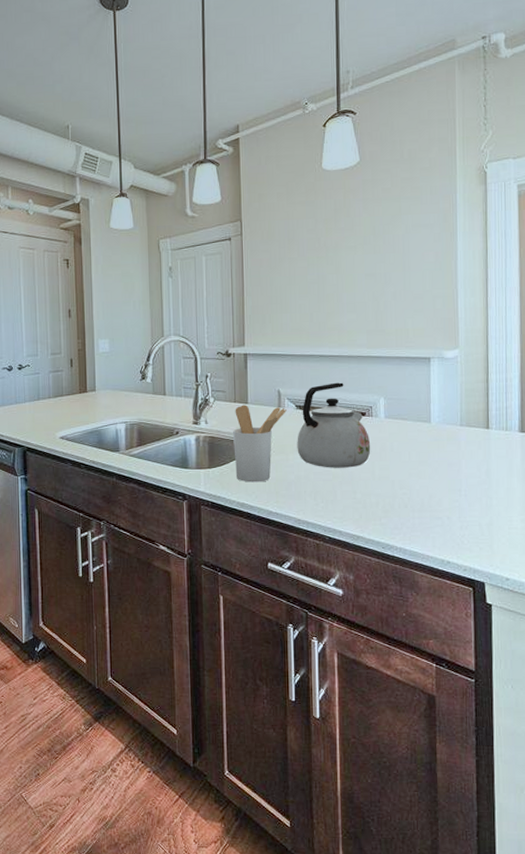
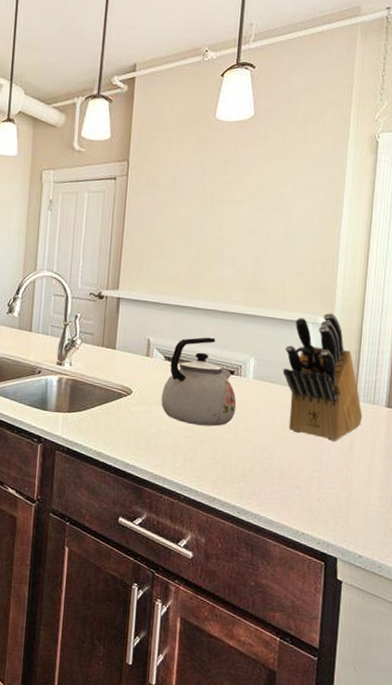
utensil holder: present [232,405,287,483] -> none [95,350,154,432]
knife block: none [413,346,497,470] -> present [283,313,363,441]

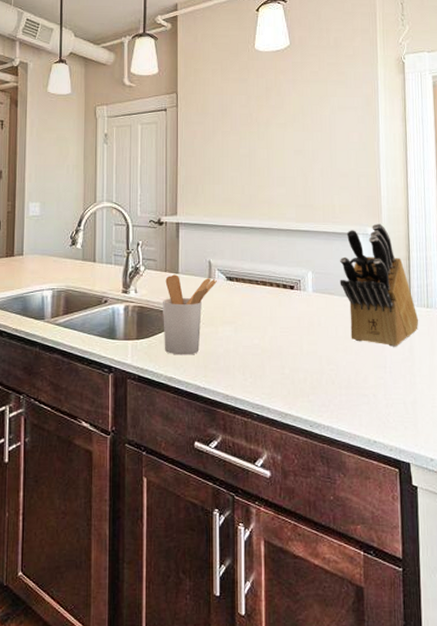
utensil holder: none [95,350,154,432] -> present [162,274,217,355]
kettle: present [161,337,237,427] -> none [226,255,299,342]

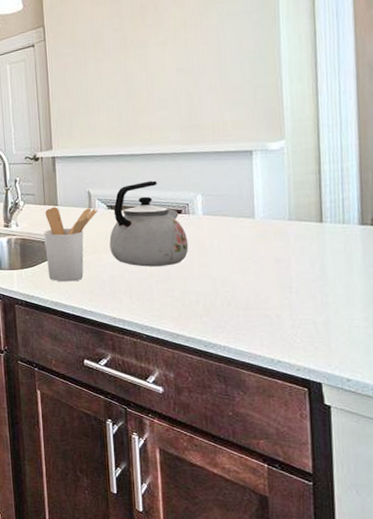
kettle: none [226,255,299,342] -> present [109,180,189,267]
knife block: present [339,223,419,347] -> none [234,137,333,267]

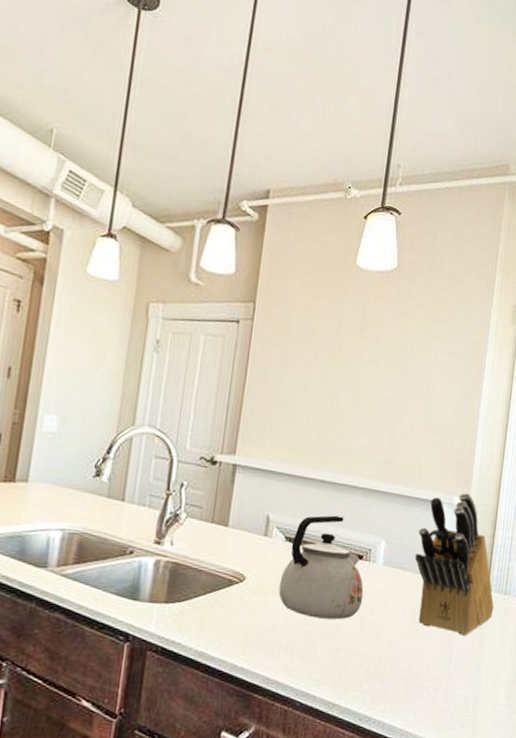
utensil holder: present [43,207,98,282] -> none [199,527,274,628]
knife block: none [234,137,333,267] -> present [414,493,494,636]

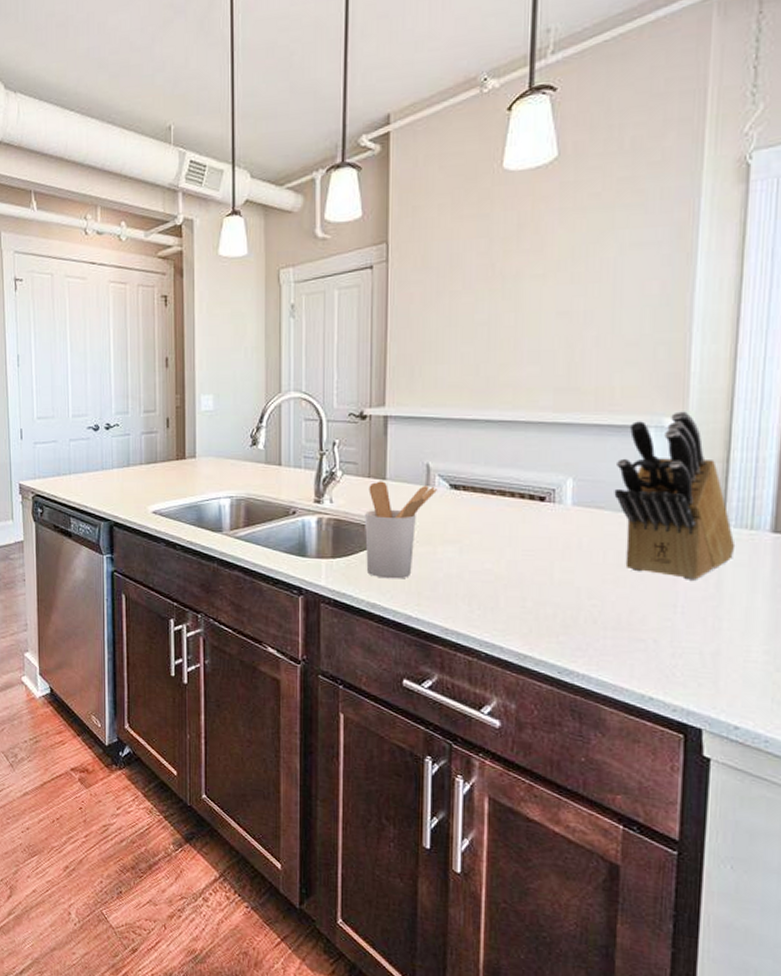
utensil holder: none [199,527,274,628] -> present [364,481,437,579]
kettle: present [278,515,364,620] -> none [448,456,550,568]

